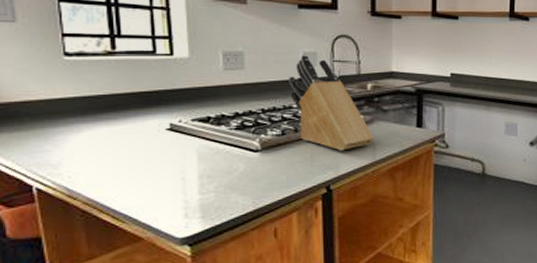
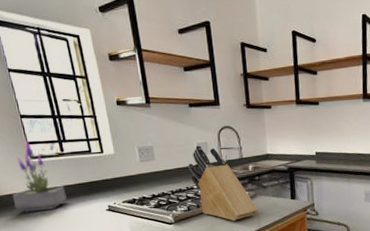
potted plant: none [26,30,110,127] -> present [12,140,67,212]

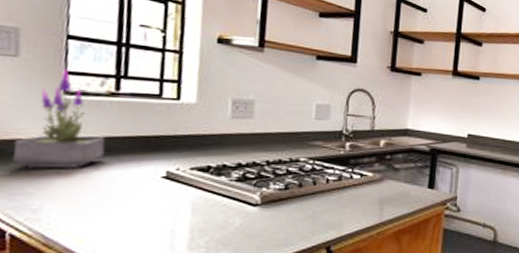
knife block: present [188,145,258,221] -> none [297,107,383,209]

